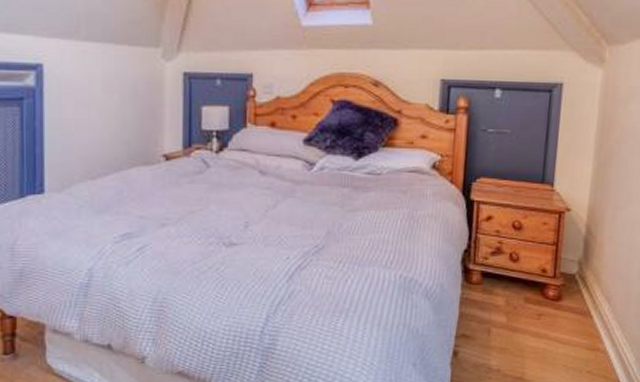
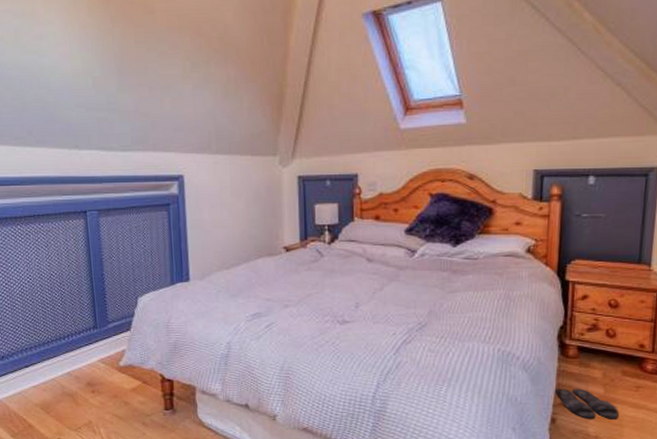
slippers: none [458,318,521,351] -> present [555,389,619,419]

